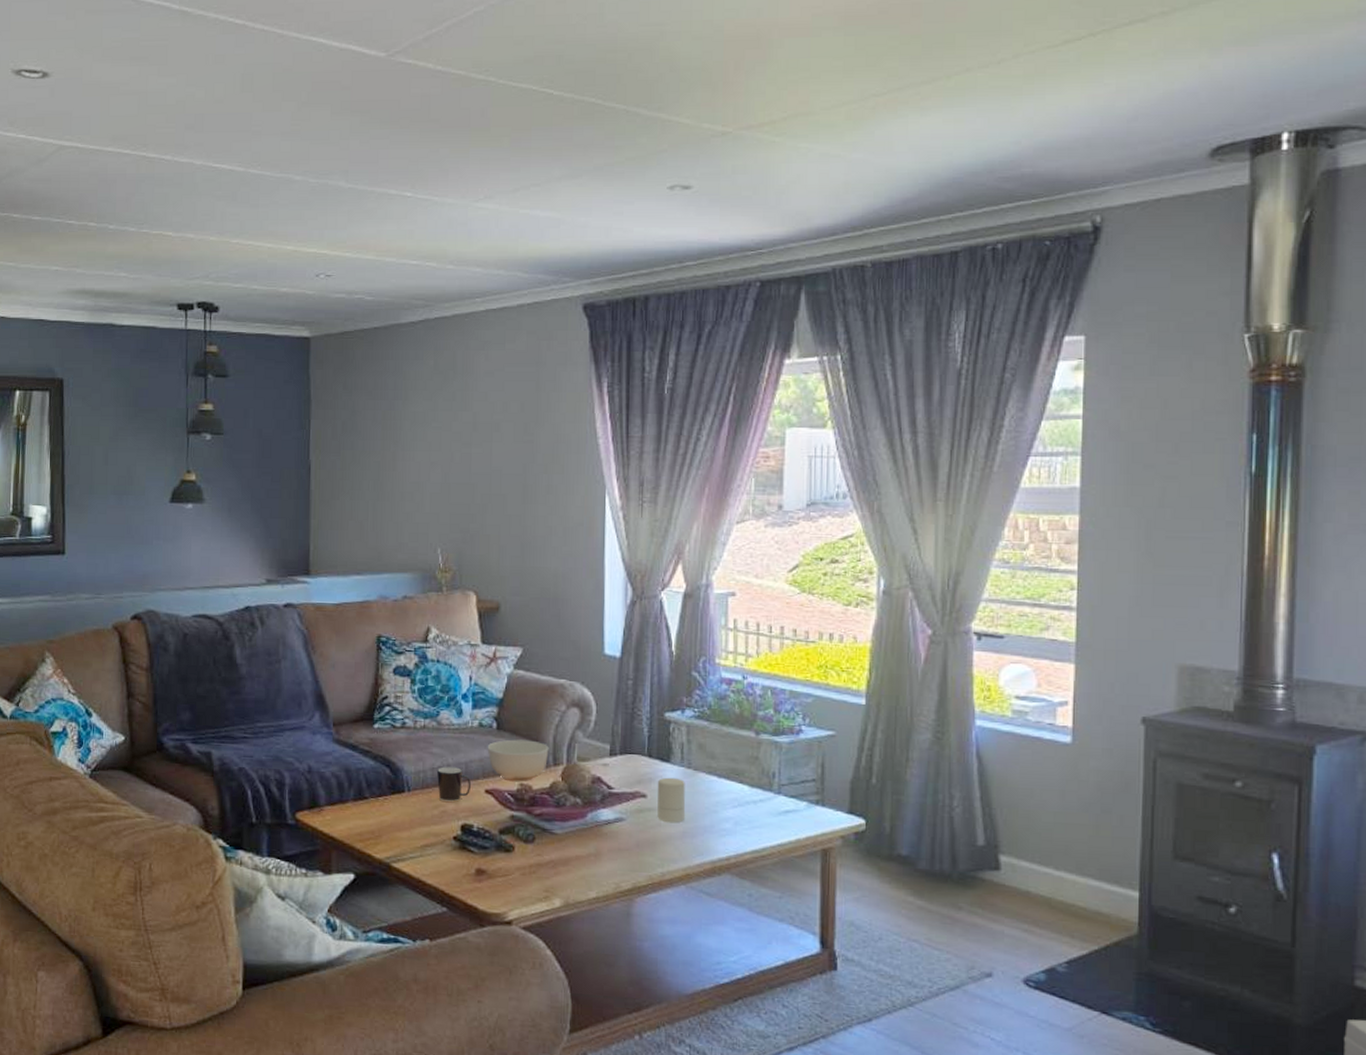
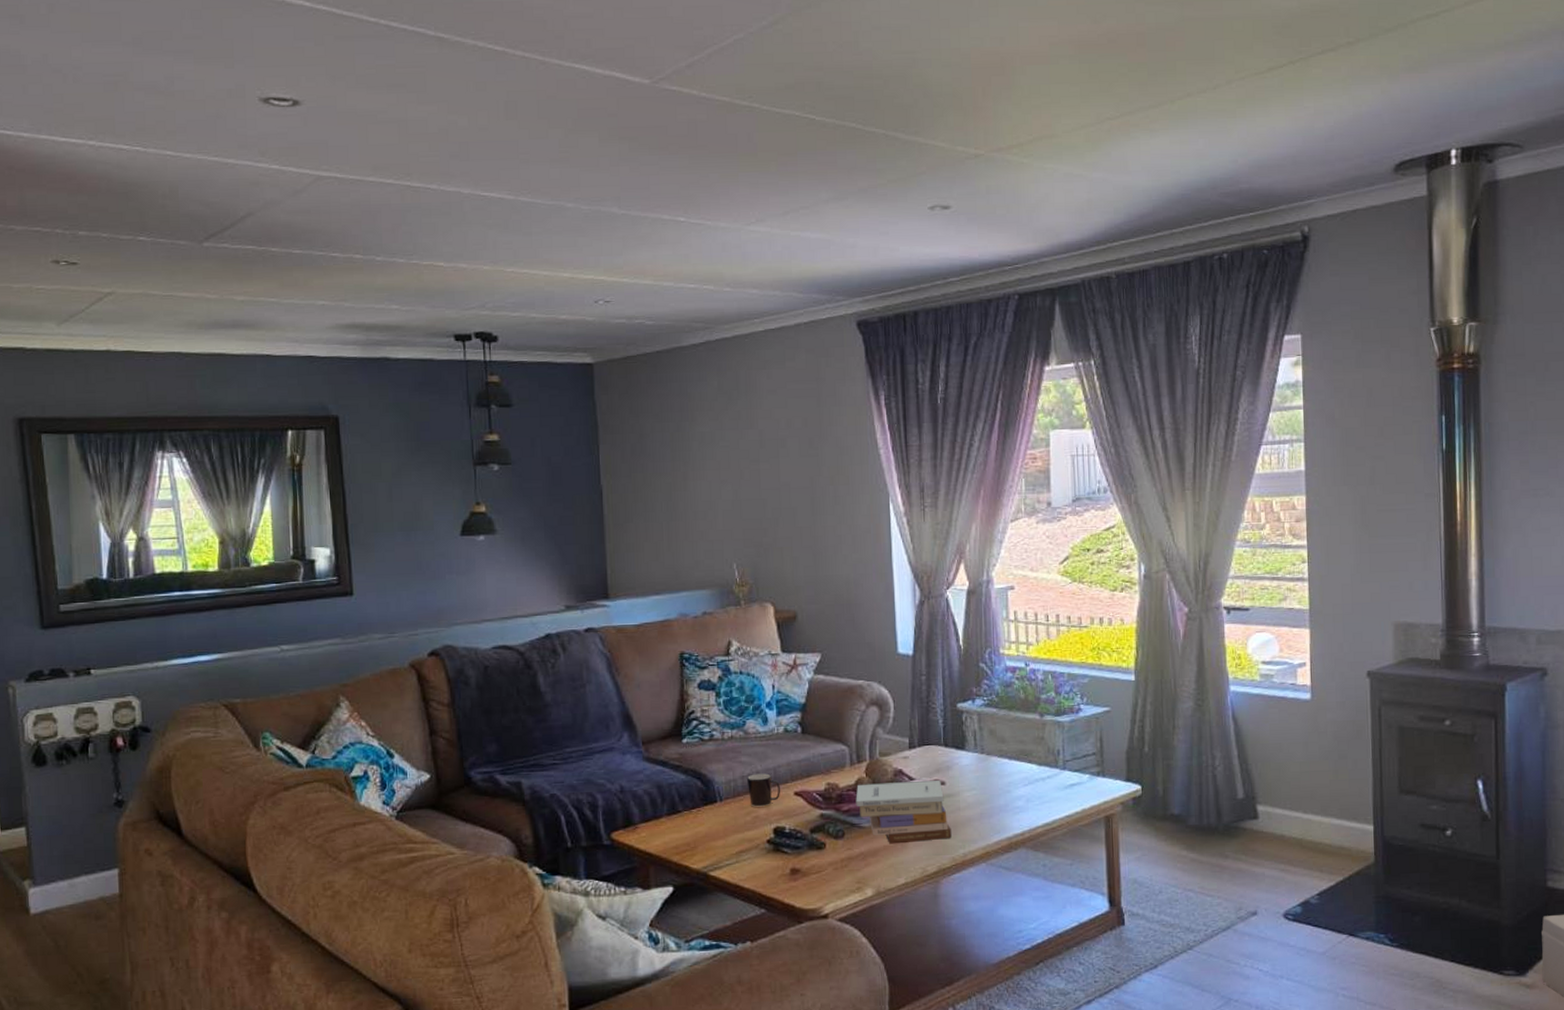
bowl: present [487,739,549,782] -> none [793,741,852,782]
books: none [549,788,650,855] -> present [855,779,952,844]
candle: present [657,777,686,823] -> none [954,763,982,806]

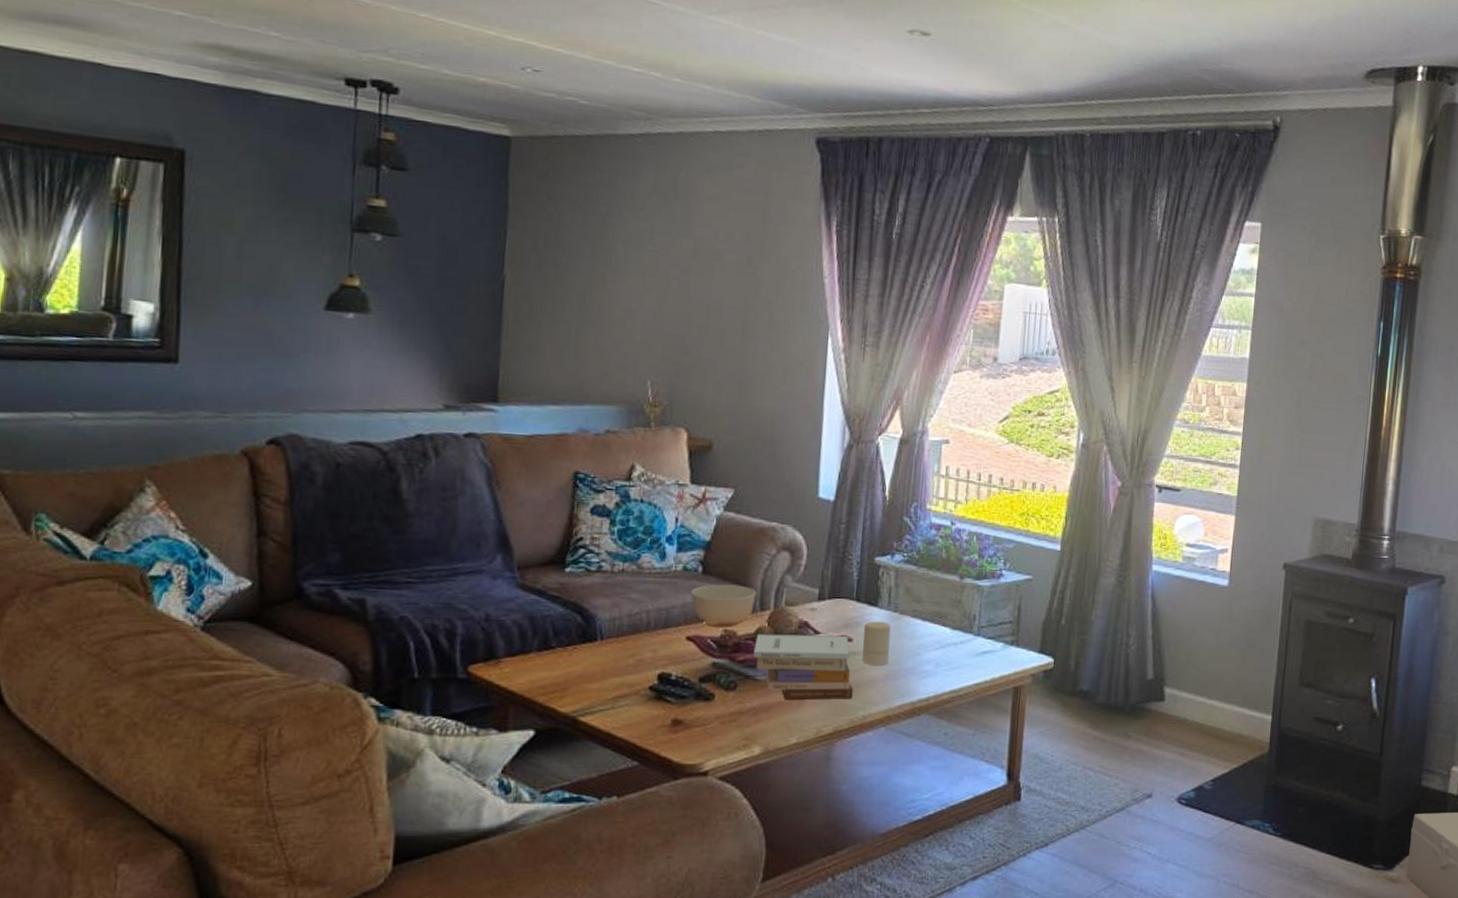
mug: present [746,773,780,808] -> none [634,613,671,651]
bowl: none [793,741,852,782] -> present [690,584,757,628]
candle: none [954,763,982,806] -> present [862,621,891,667]

